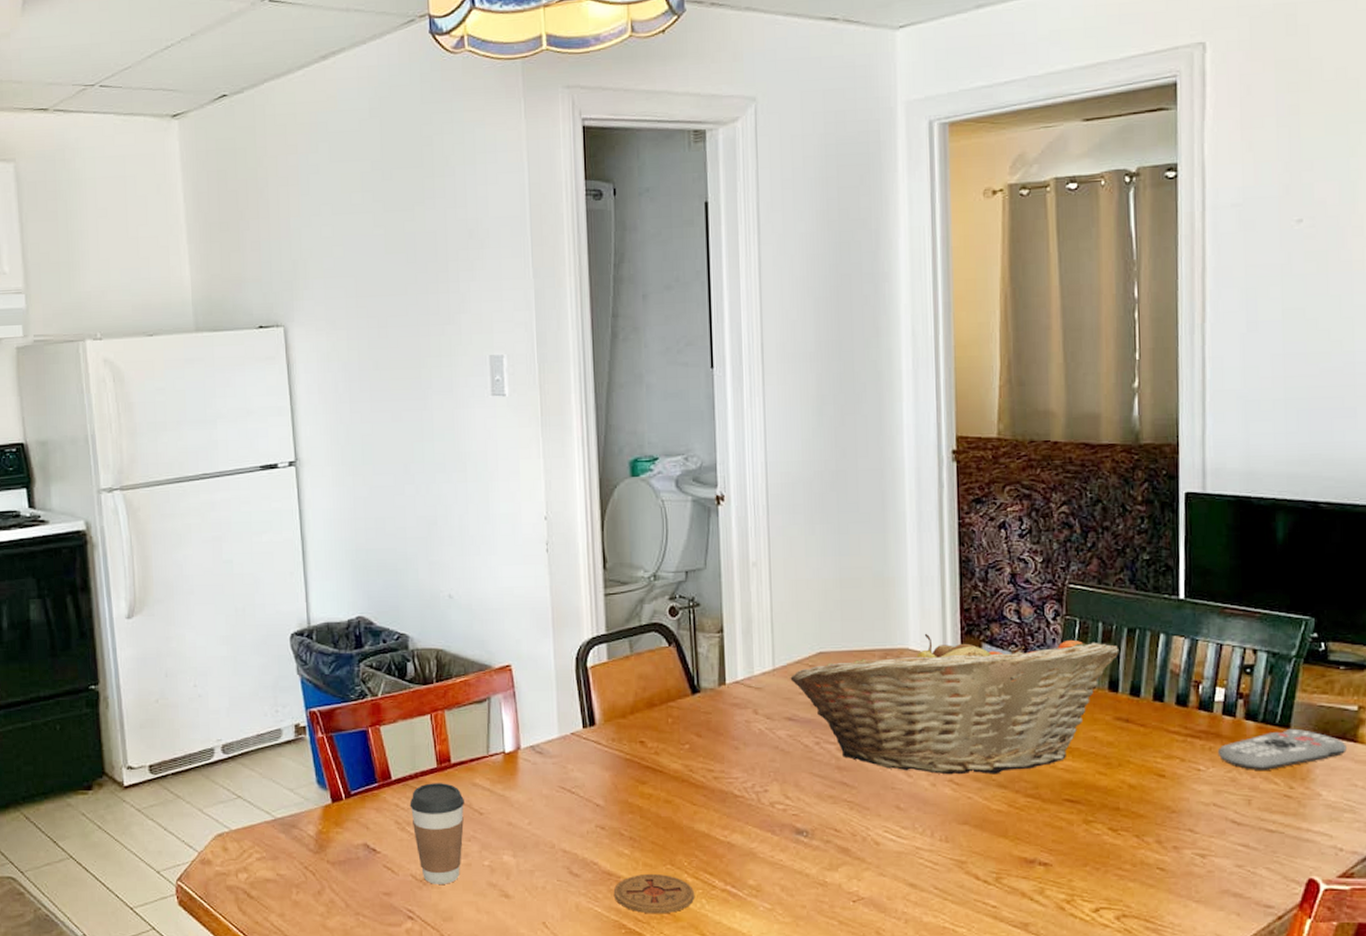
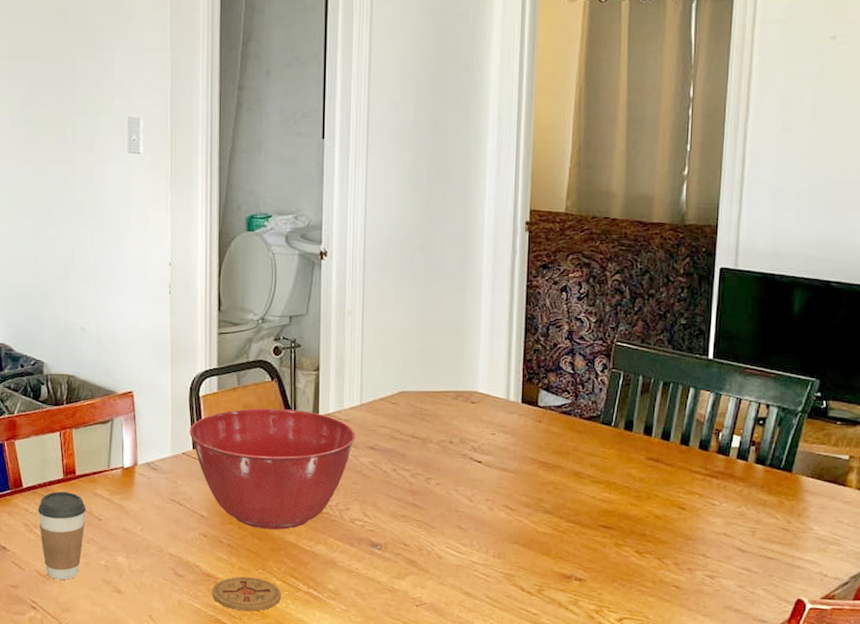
mixing bowl: none [578,678,771,818] -> present [190,408,356,530]
fruit basket: present [790,633,1119,775] -> none [374,379,655,502]
remote control: present [1217,728,1347,770] -> none [730,472,837,507]

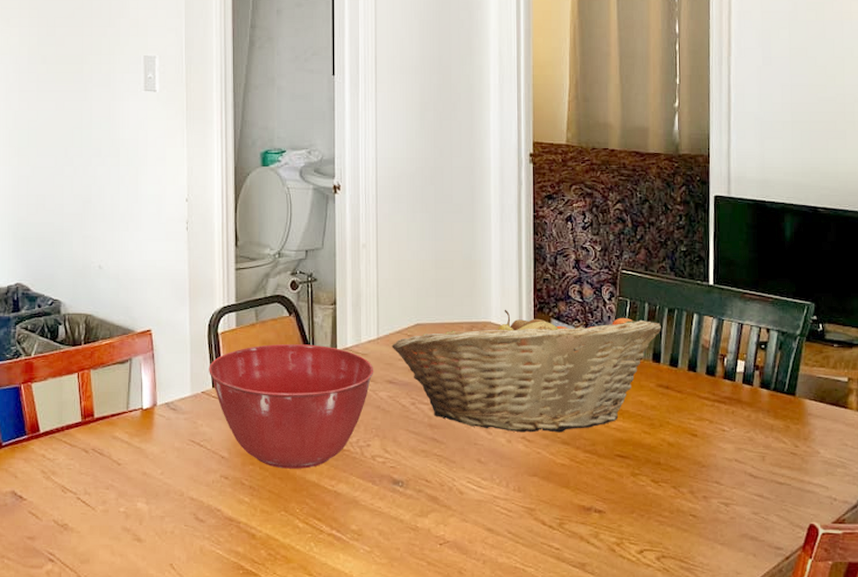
coffee cup: present [38,492,86,580] -> none [55,436,104,529]
coaster: present [212,576,281,612] -> none [235,519,304,556]
fruit basket: none [374,379,655,502] -> present [392,309,661,433]

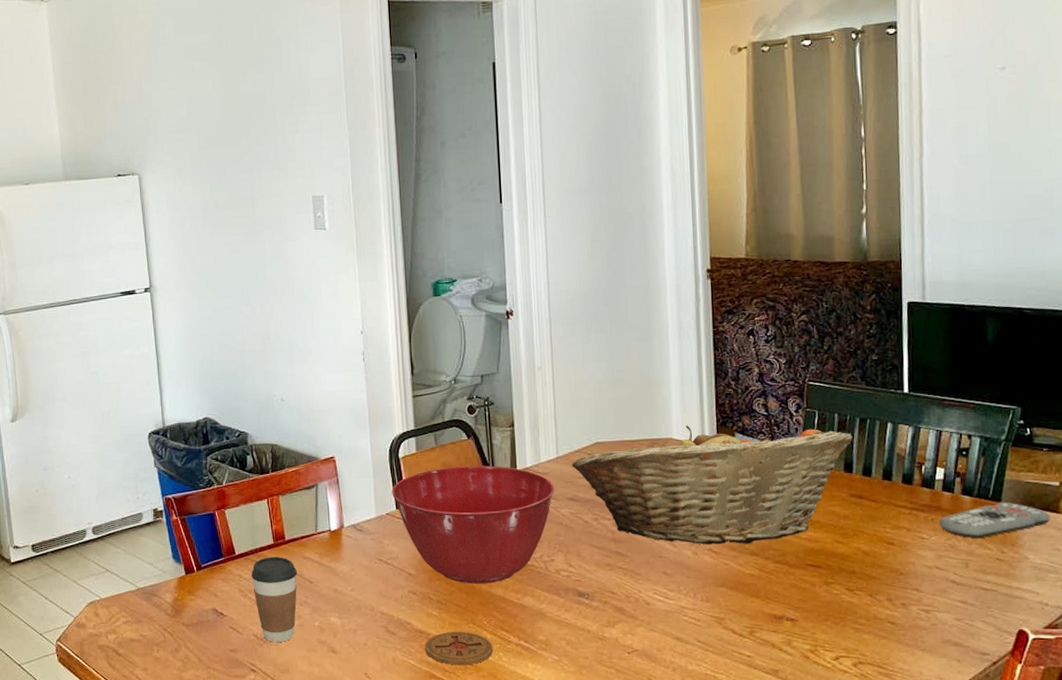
coffee cup: none [55,436,104,529] -> present [251,557,297,642]
coaster: none [235,519,304,556] -> present [425,631,493,665]
remote control: none [738,396,839,431] -> present [938,501,1050,538]

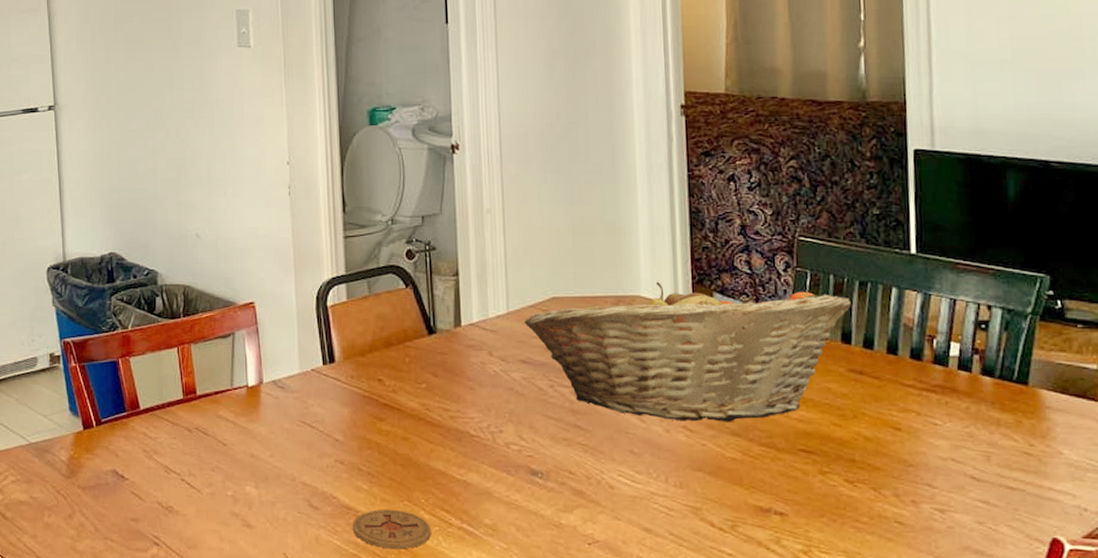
coffee cup: present [251,557,297,642] -> none [157,414,209,512]
mixing bowl: present [392,465,555,584] -> none [318,319,505,455]
remote control: present [938,501,1050,538] -> none [954,385,1088,427]

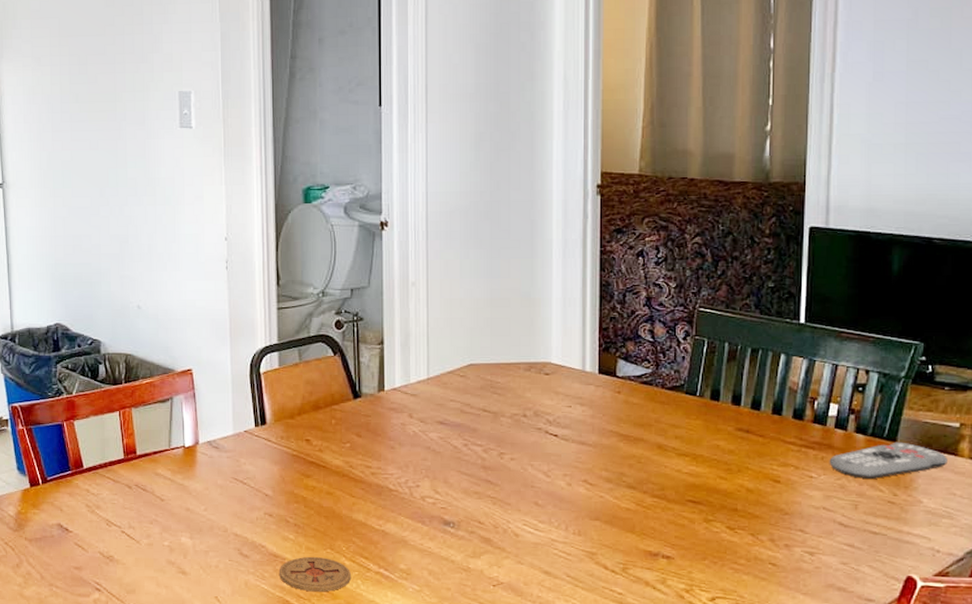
fruit basket: present [524,281,851,422] -> none [443,349,743,477]
remote control: none [954,385,1088,427] -> present [829,442,948,479]

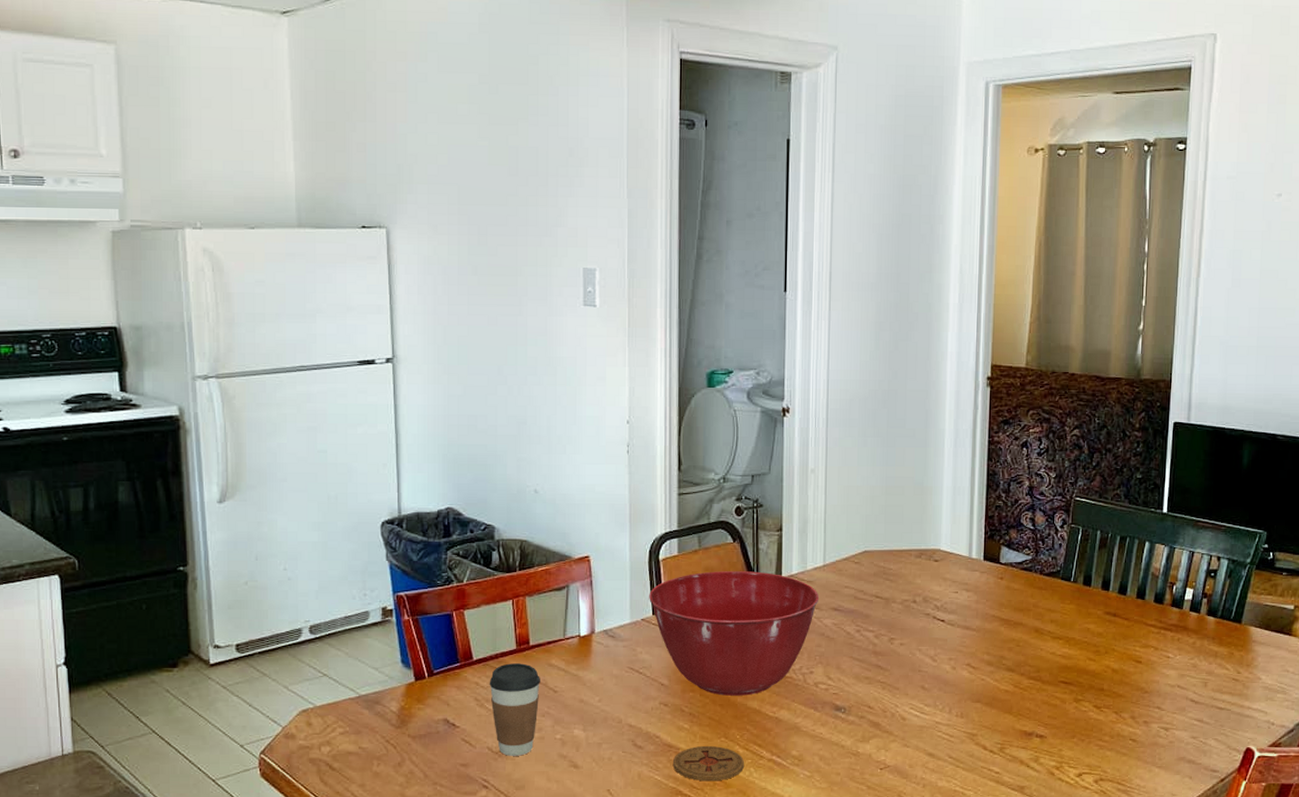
coffee cup: none [99,472,148,561] -> present [489,663,540,756]
mixing bowl: none [251,384,424,508] -> present [649,571,820,696]
remote control: present [829,442,948,479] -> none [1184,623,1283,658]

